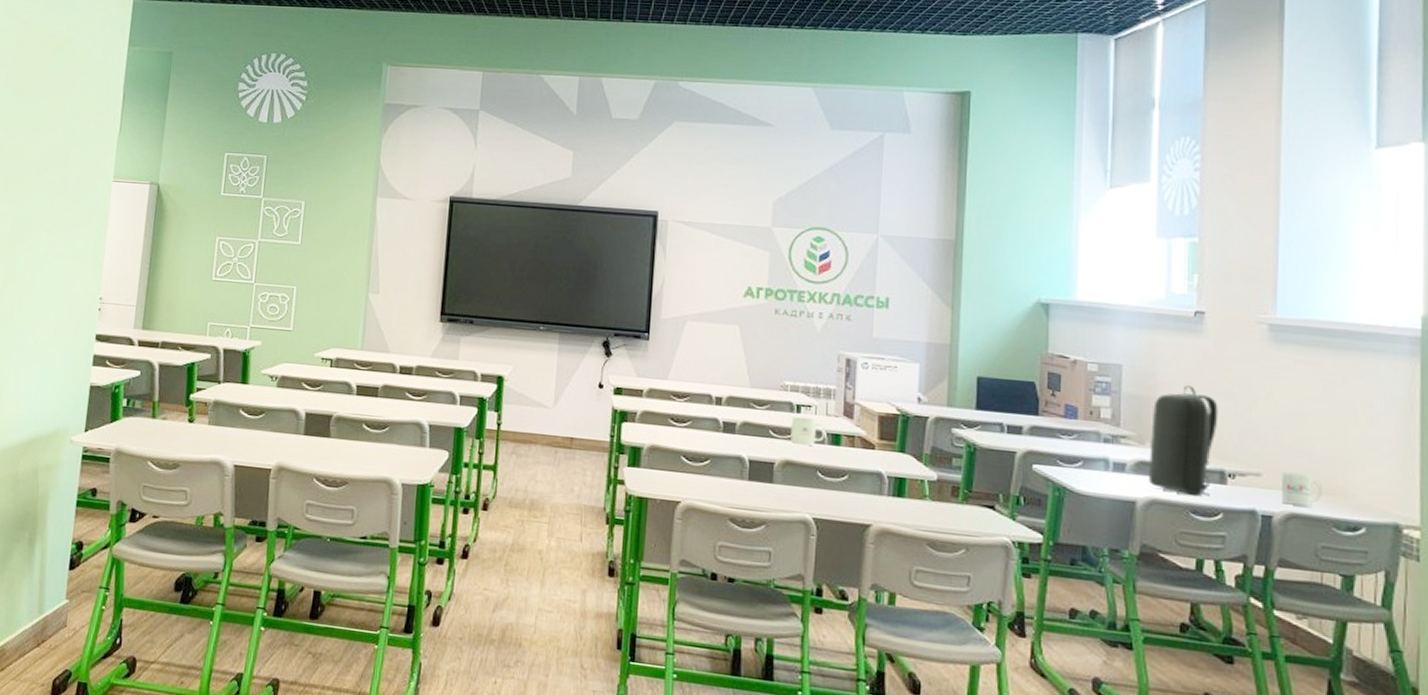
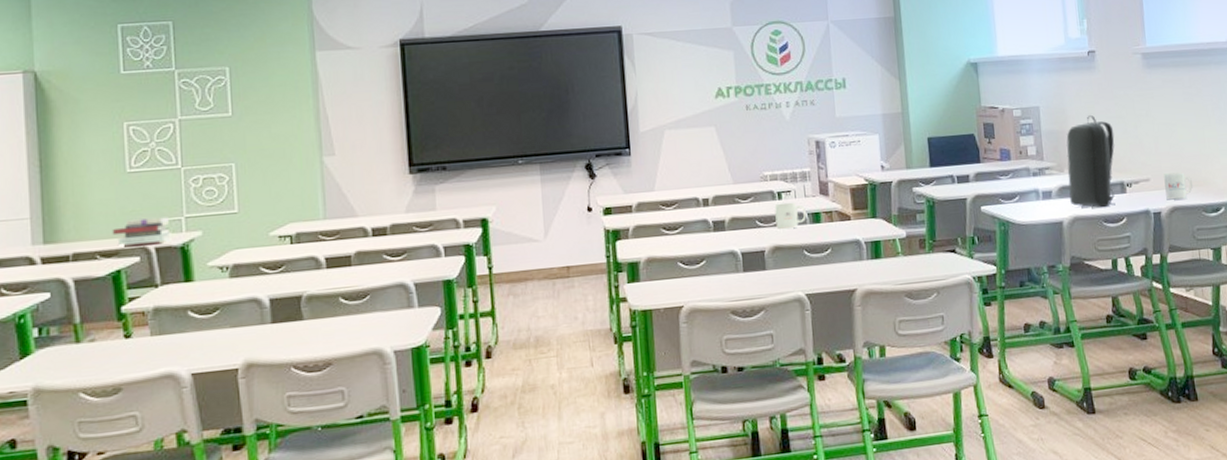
books: none [193,321,238,347] -> present [112,217,171,247]

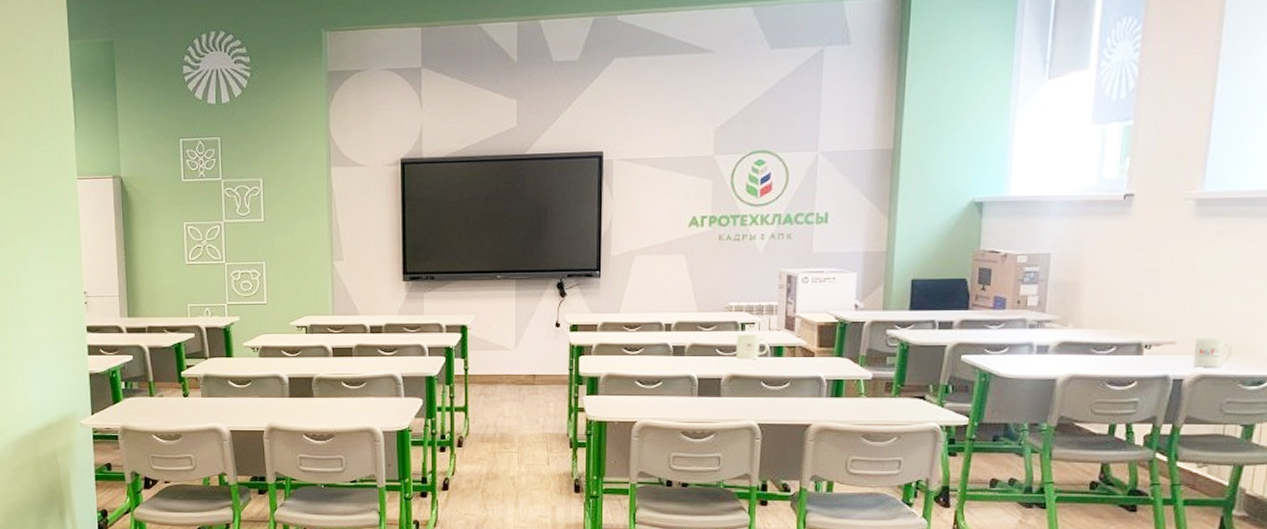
books: present [112,217,171,247] -> none [175,303,217,325]
backpack: present [1066,115,1116,208] -> none [1070,267,1141,367]

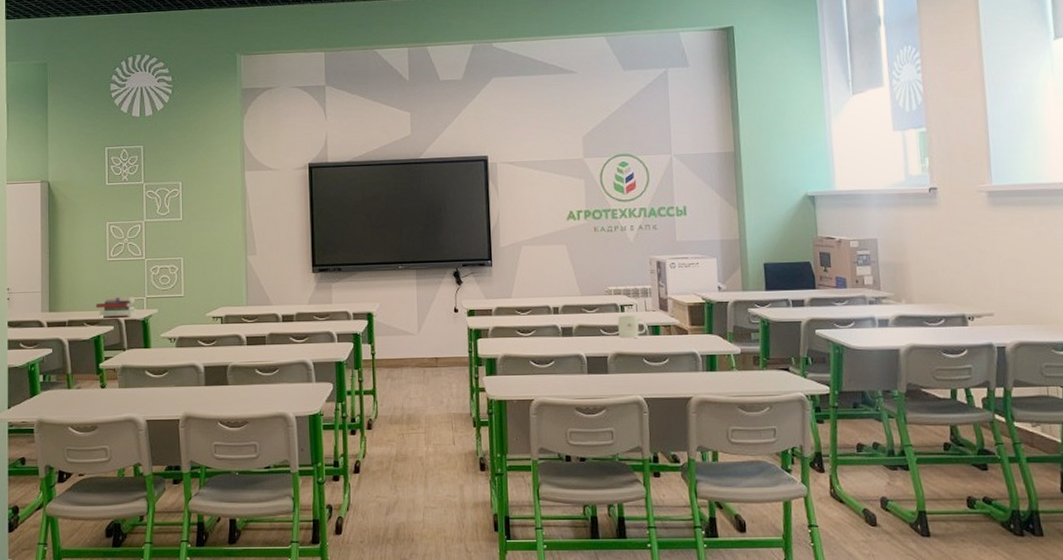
books: none [175,303,217,325] -> present [95,296,136,318]
mug: present [1194,337,1232,367] -> none [1009,309,1041,336]

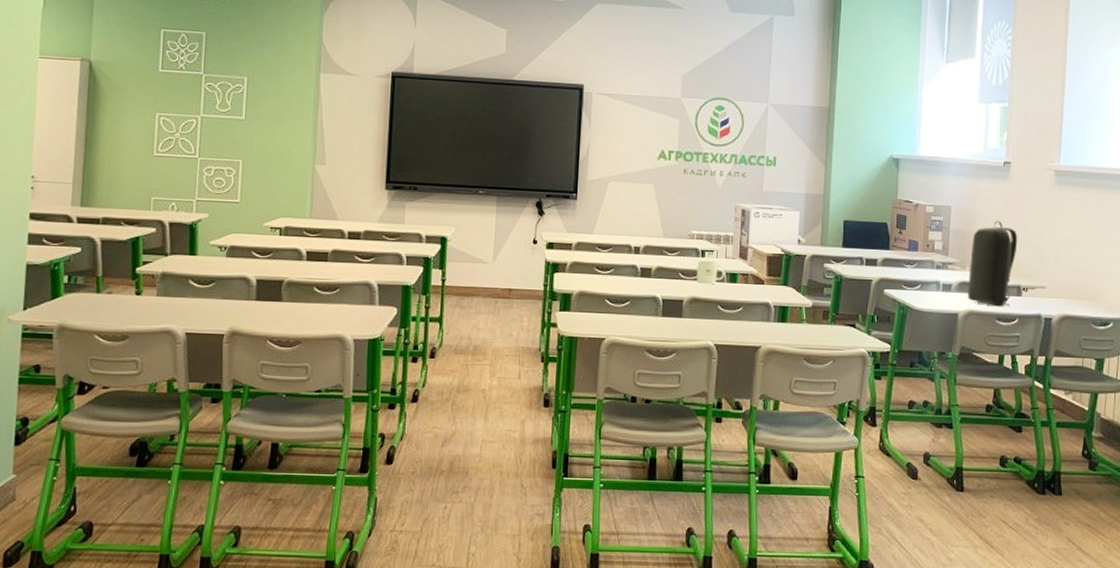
books: present [95,296,136,318] -> none [136,196,183,220]
backpack: none [905,250,956,338] -> present [968,221,1018,306]

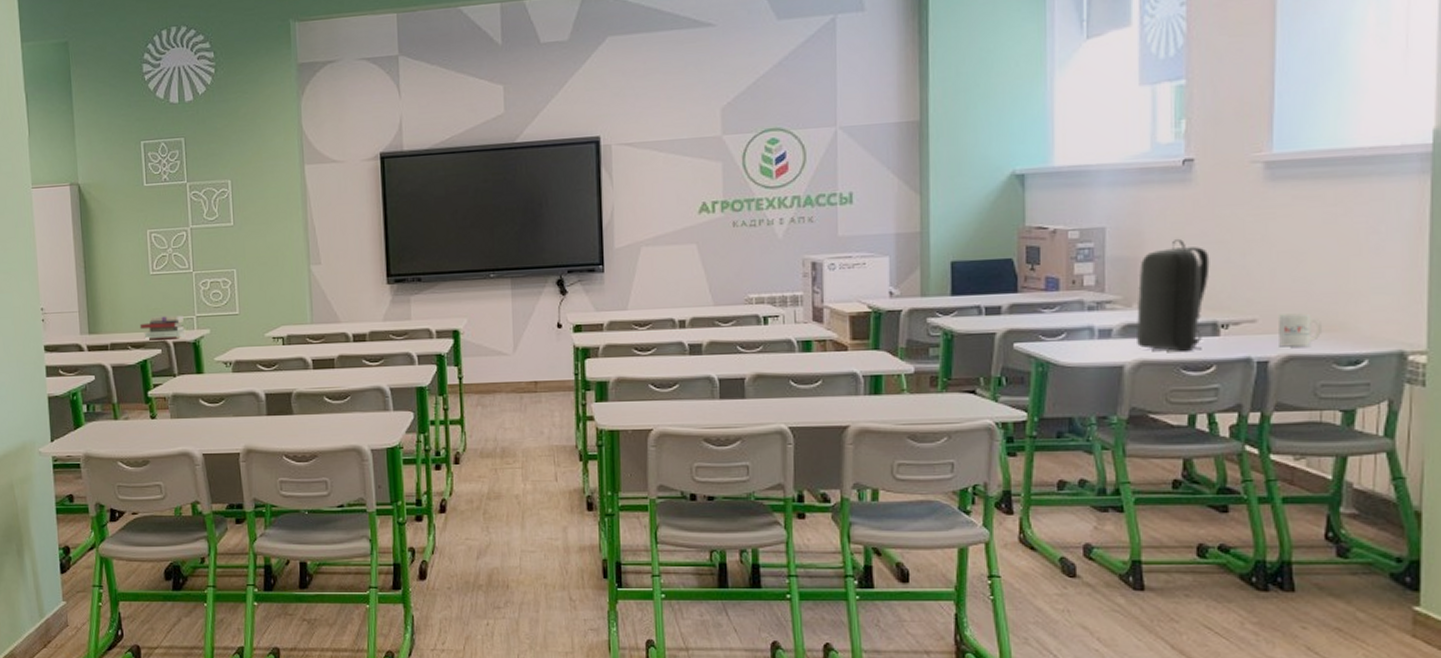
books: none [136,196,183,220] -> present [139,315,186,340]
mug: present [696,260,725,285] -> none [759,328,795,358]
mug: none [1059,284,1085,309] -> present [1279,313,1321,347]

